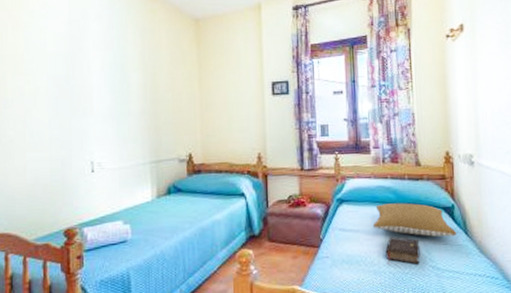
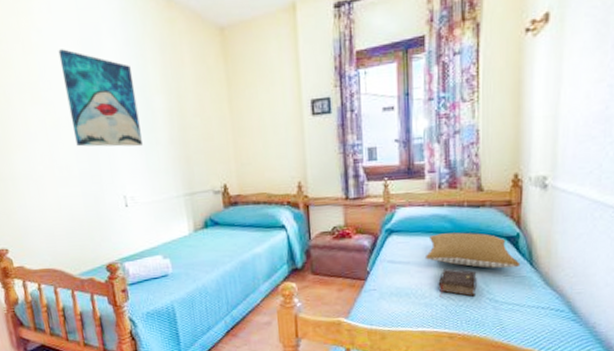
wall art: none [46,28,115,117] -> present [58,49,143,147]

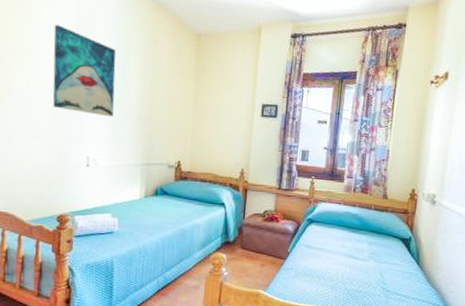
pillow: present [424,232,521,268] -> none [336,228,410,265]
book: present [438,268,477,297] -> none [343,258,376,285]

